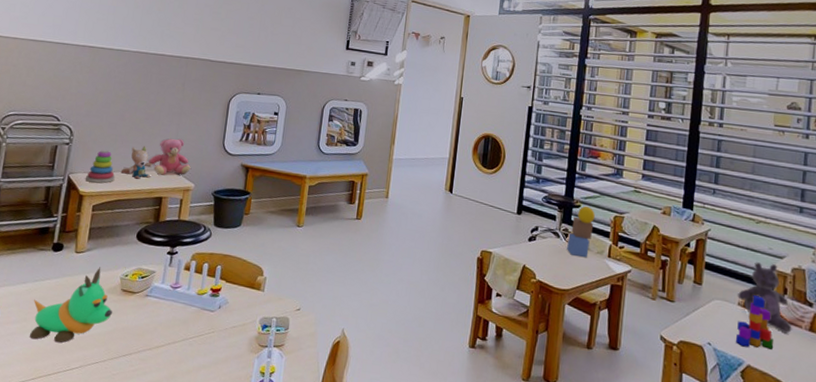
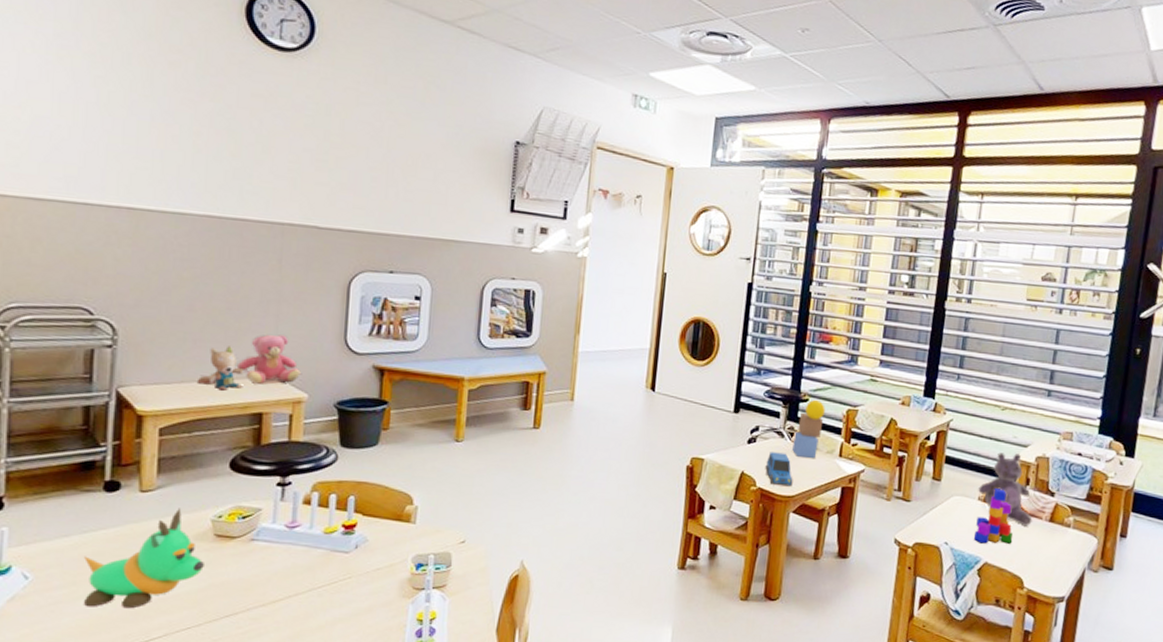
stacking toy: present [85,150,115,184] -> none [143,353,189,399]
toy car: none [543,249,568,281] -> present [765,452,793,487]

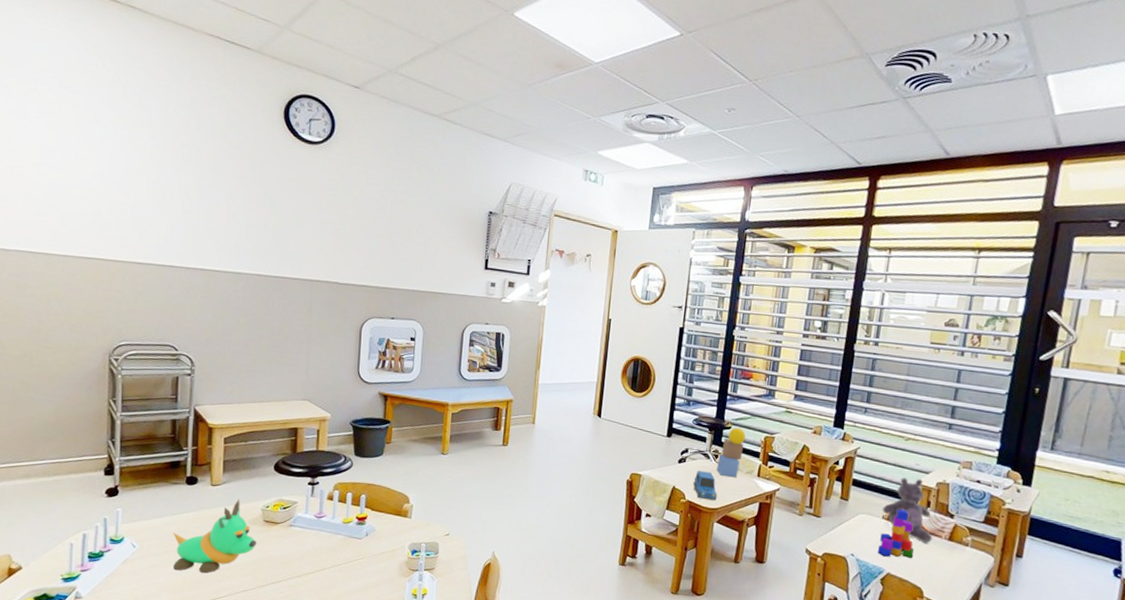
toy animal: present [196,346,244,391] -> none [250,375,284,410]
teddy bear: present [238,334,301,386] -> none [279,366,325,407]

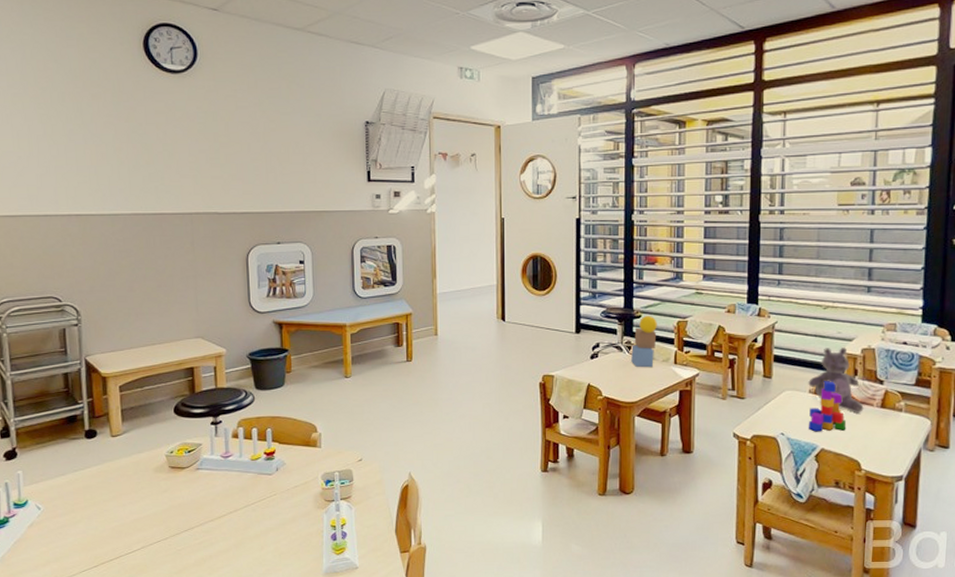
toy animal: present [173,499,256,573] -> none [78,447,164,527]
toy car: present [693,471,717,501] -> none [608,365,635,394]

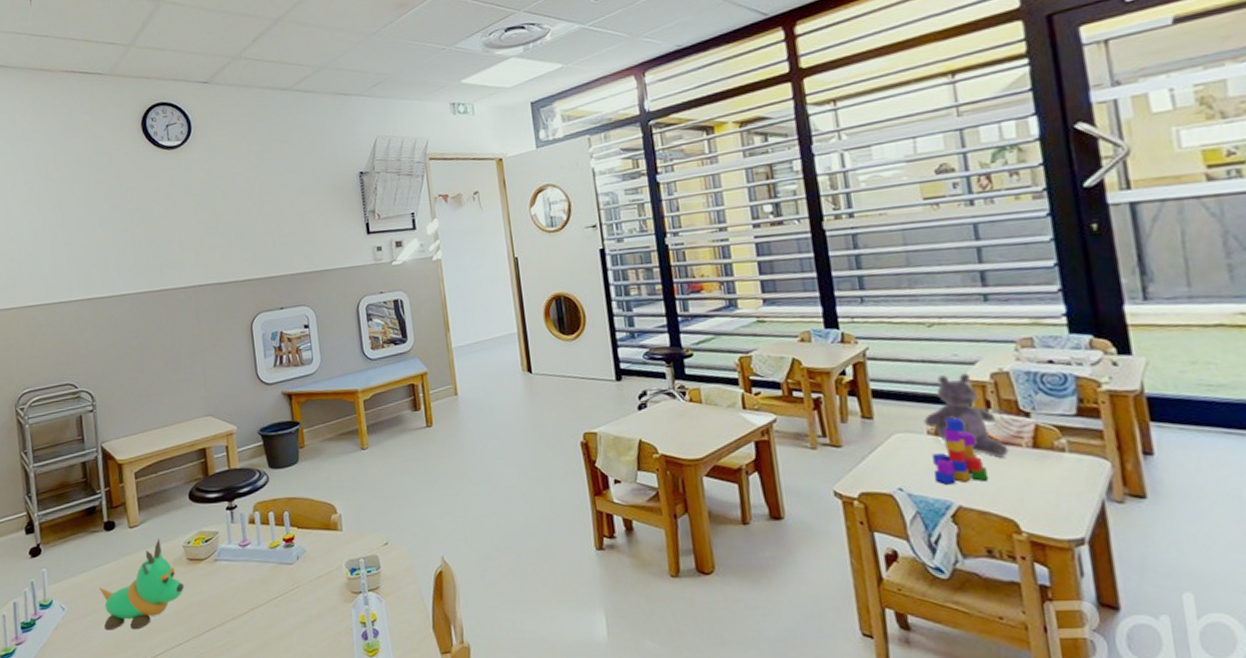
toy animal: none [78,447,164,527] -> present [99,538,184,629]
toy blocks: present [631,315,657,368] -> none [686,352,717,416]

